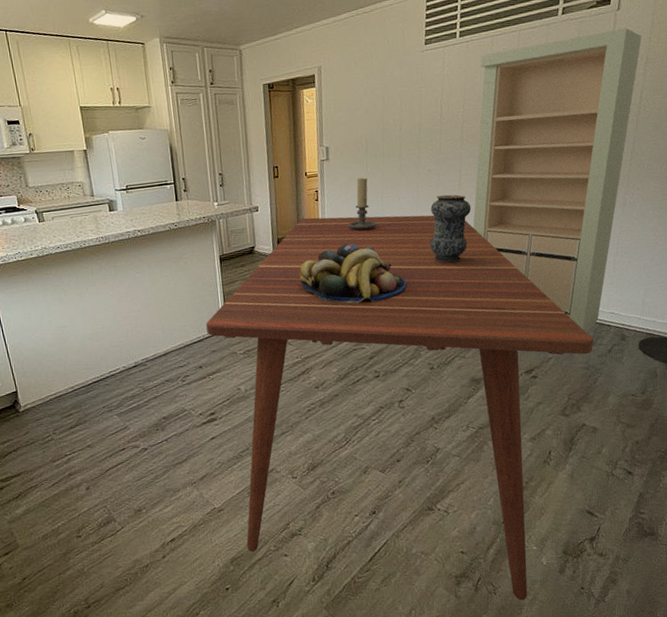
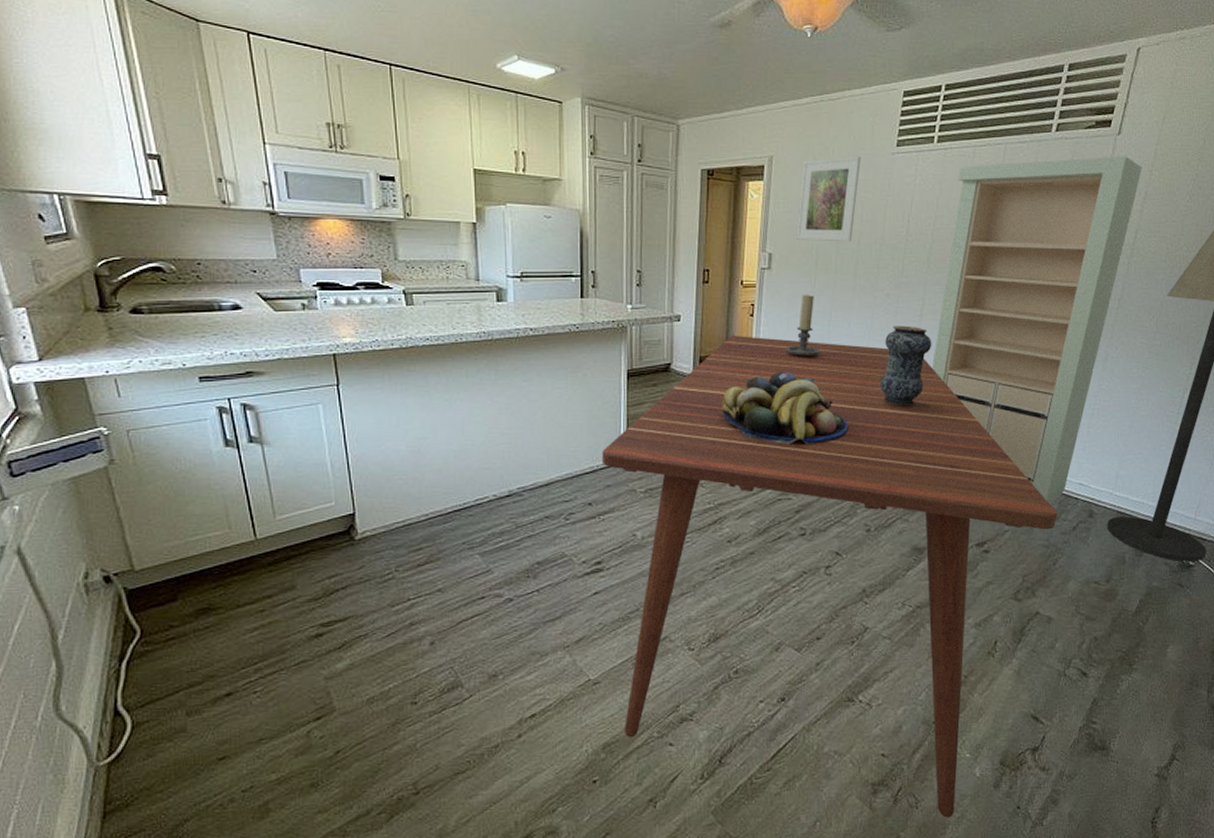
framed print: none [346,56,396,134] -> present [796,156,862,242]

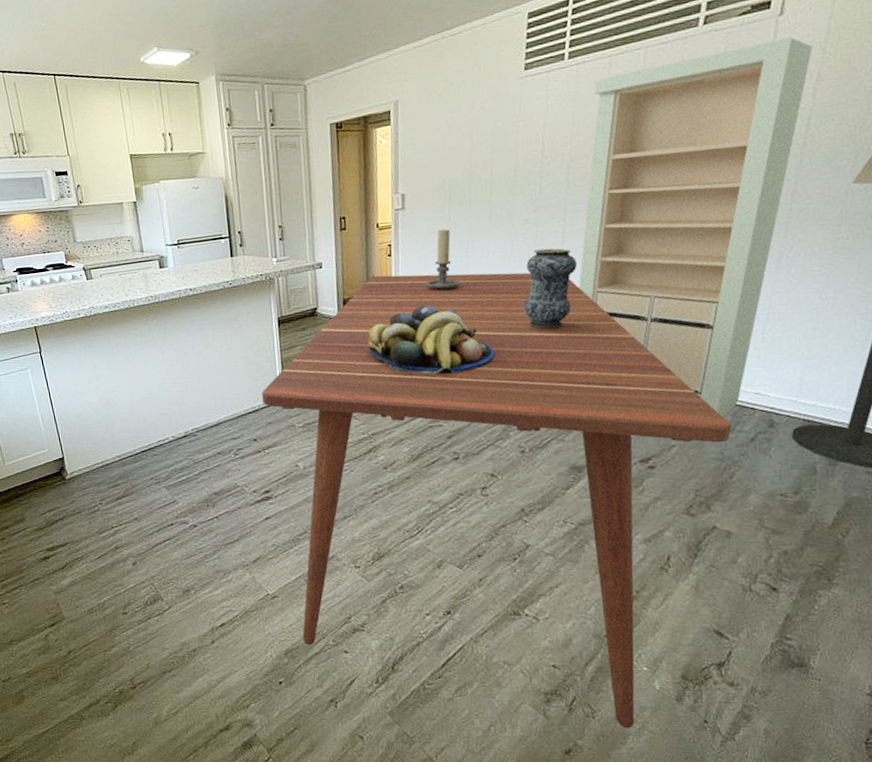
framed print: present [796,156,862,242] -> none [427,86,488,178]

